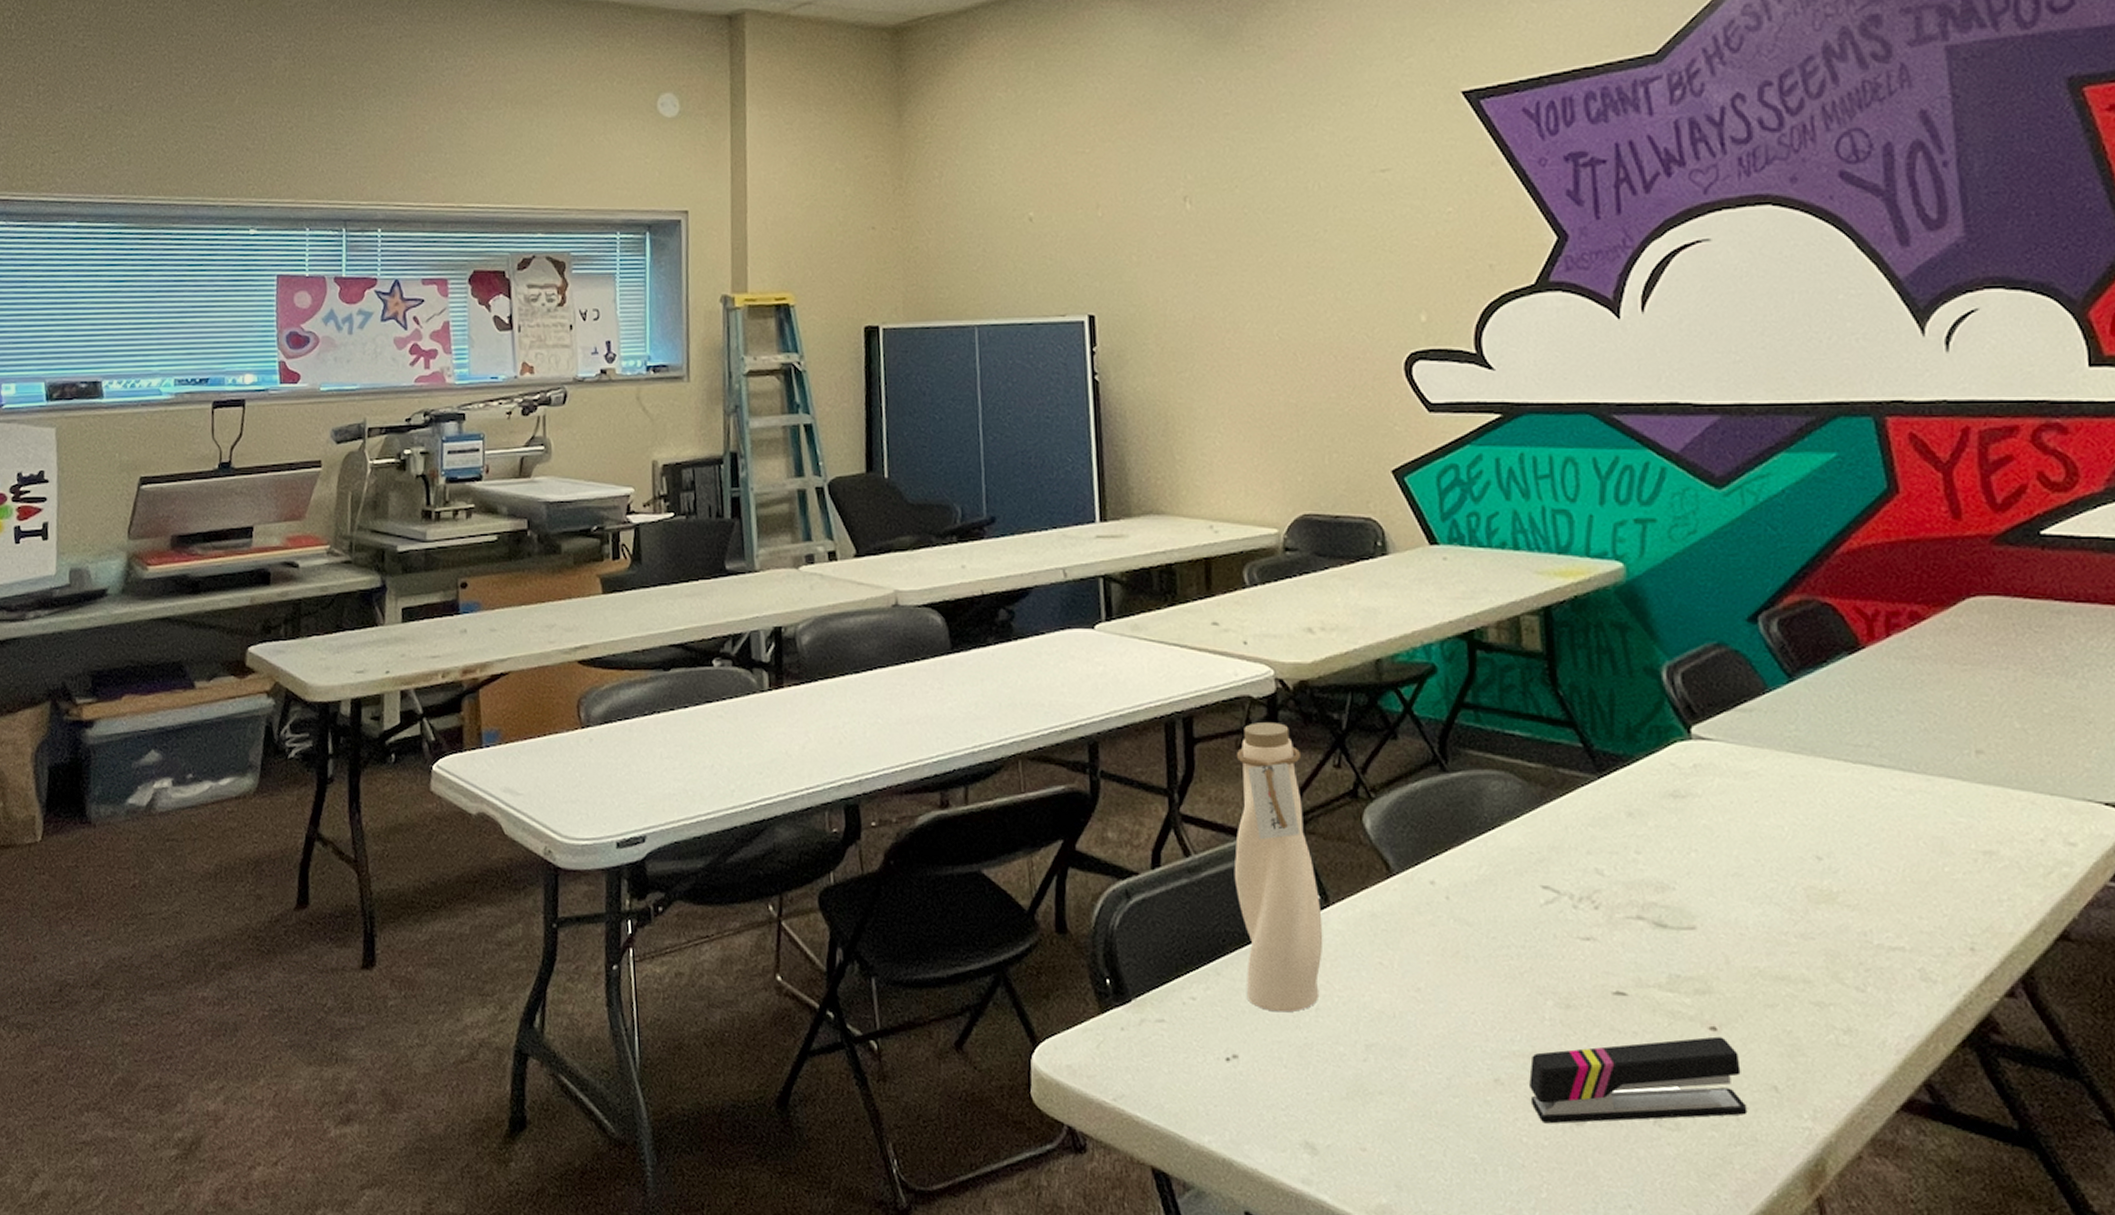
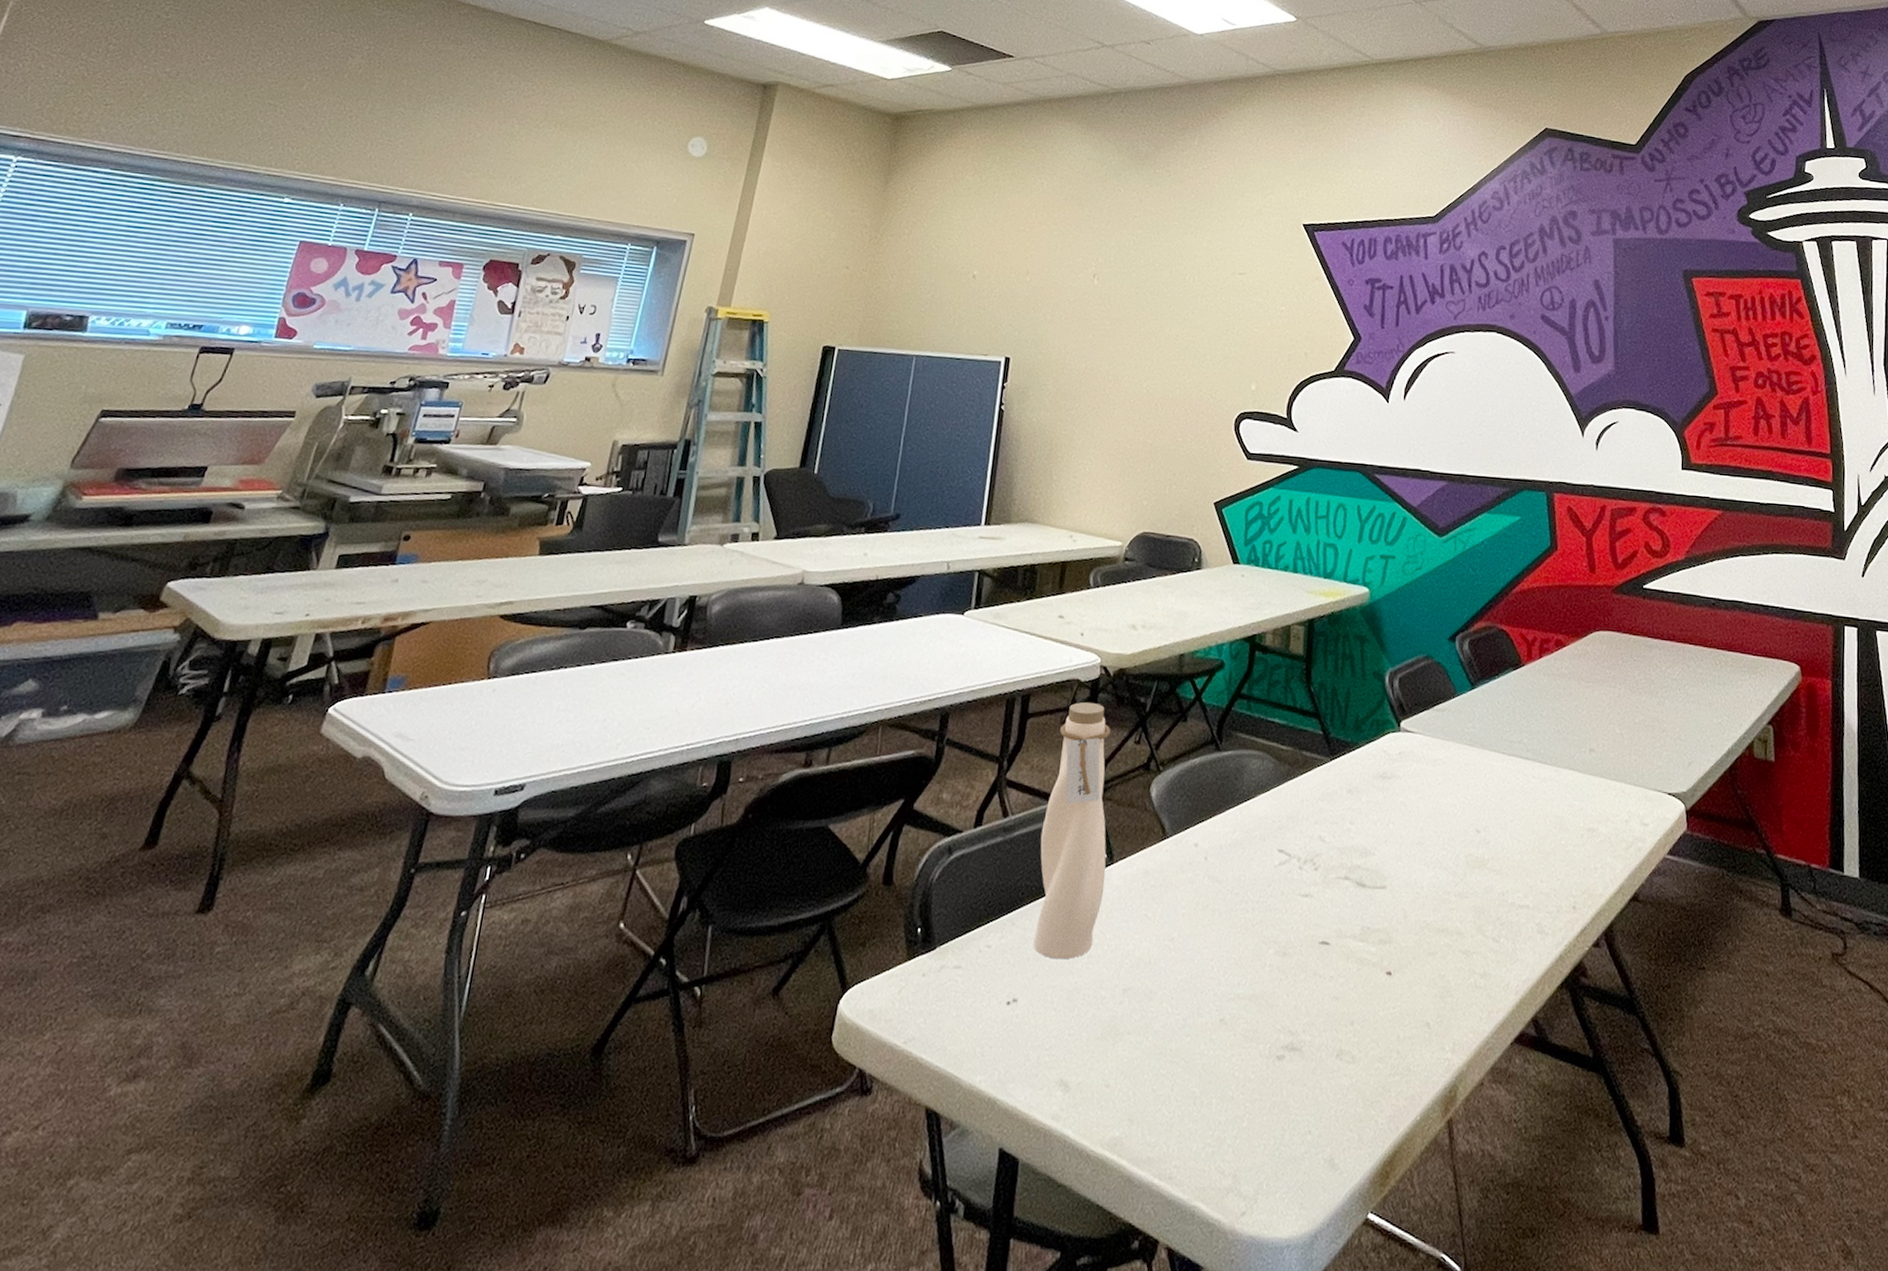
stapler: present [1529,1036,1748,1124] -> none [1245,980,1406,1059]

